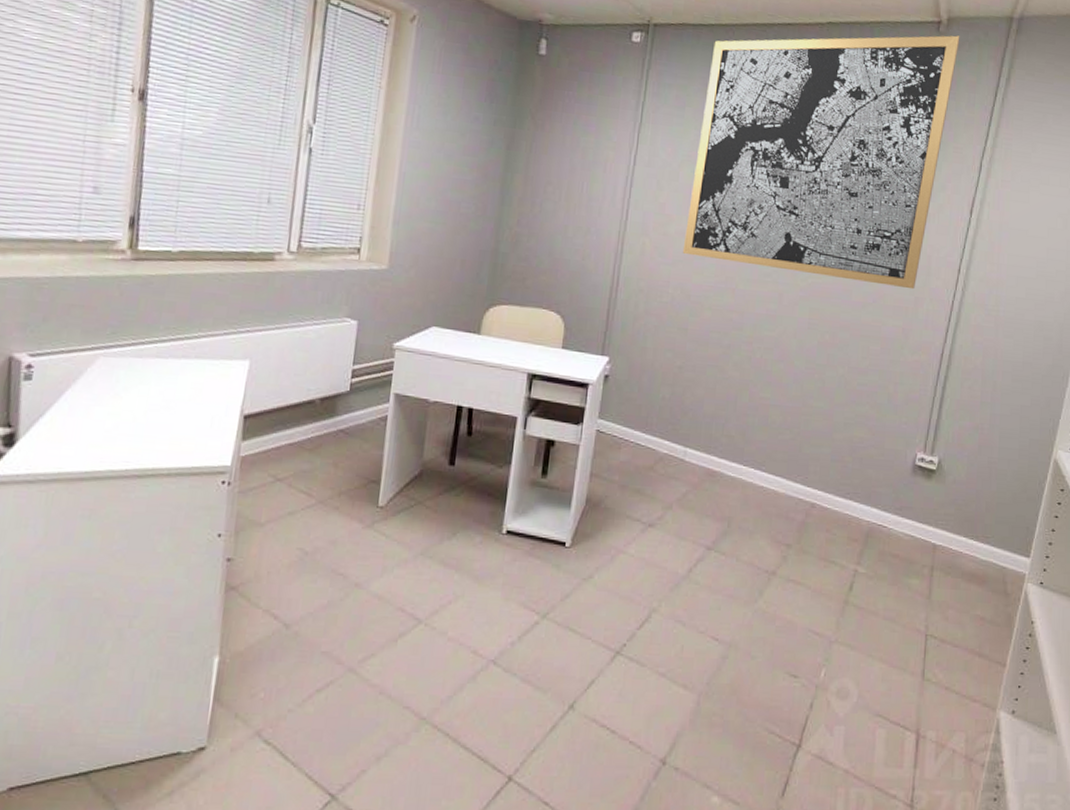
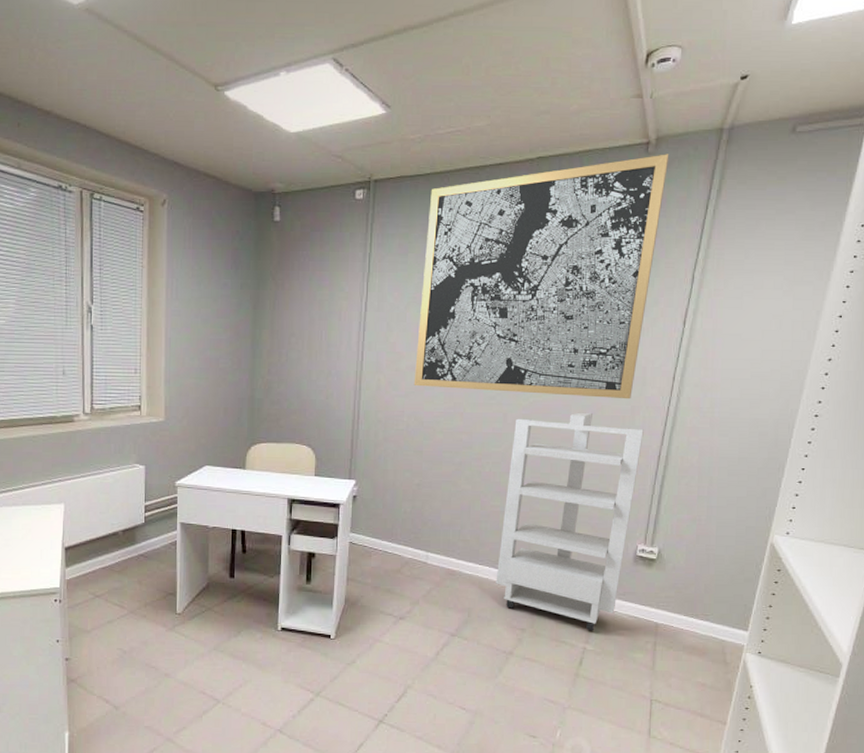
storage cabinet: none [761,299,927,551] -> present [496,412,644,631]

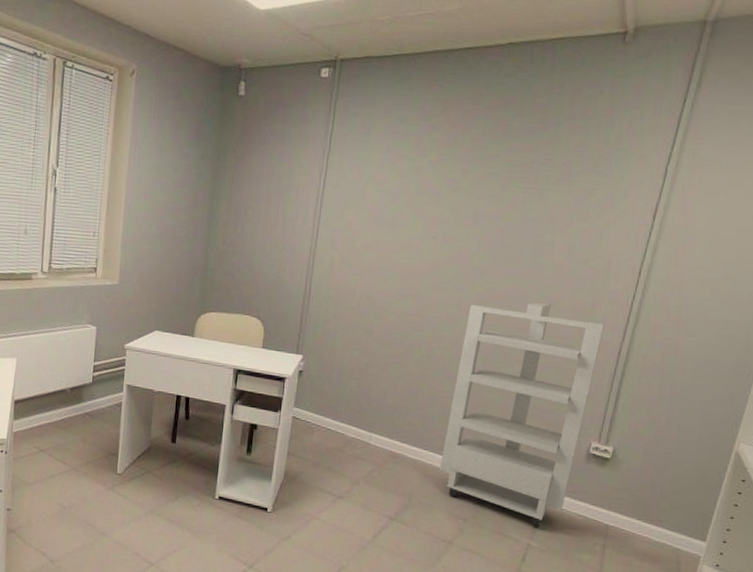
wall art: present [414,154,669,400] -> none [367,44,647,292]

